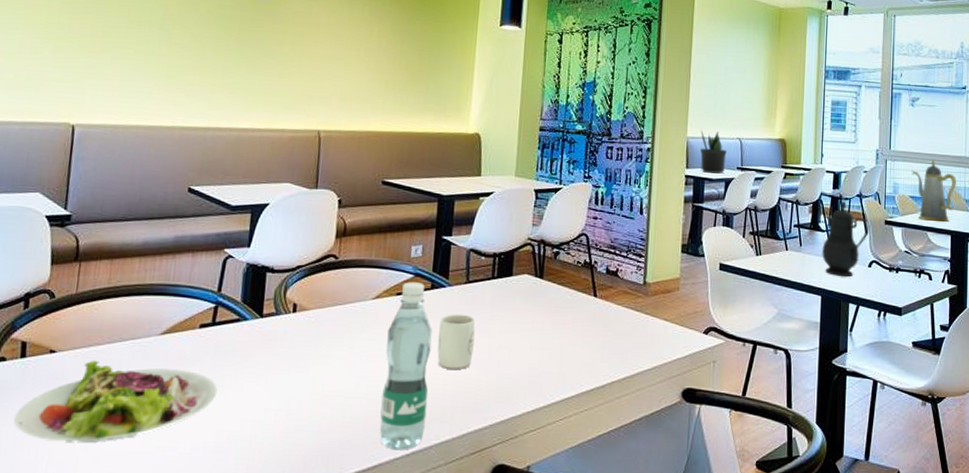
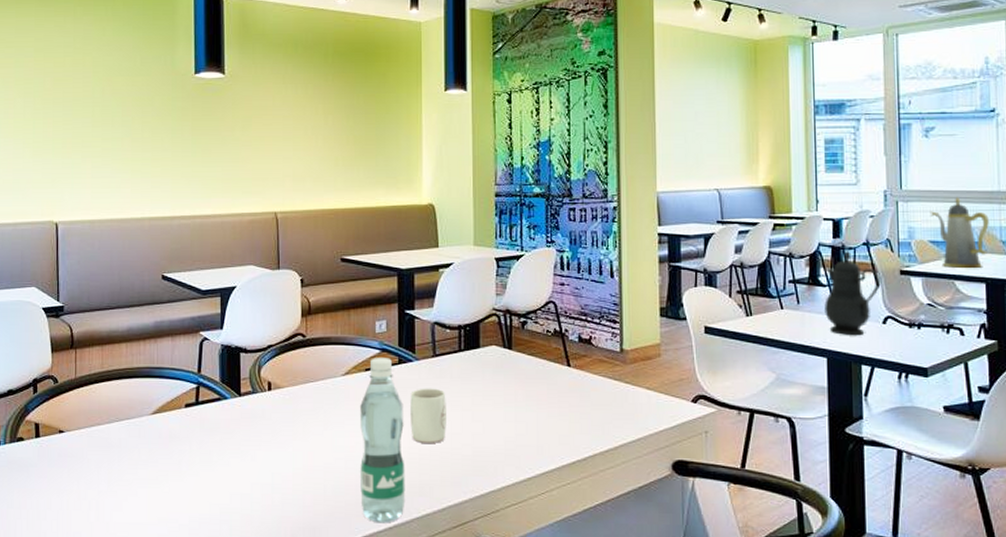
salad plate: present [14,360,218,443] -> none [37,439,207,515]
planter: present [700,130,727,174] -> none [672,183,704,229]

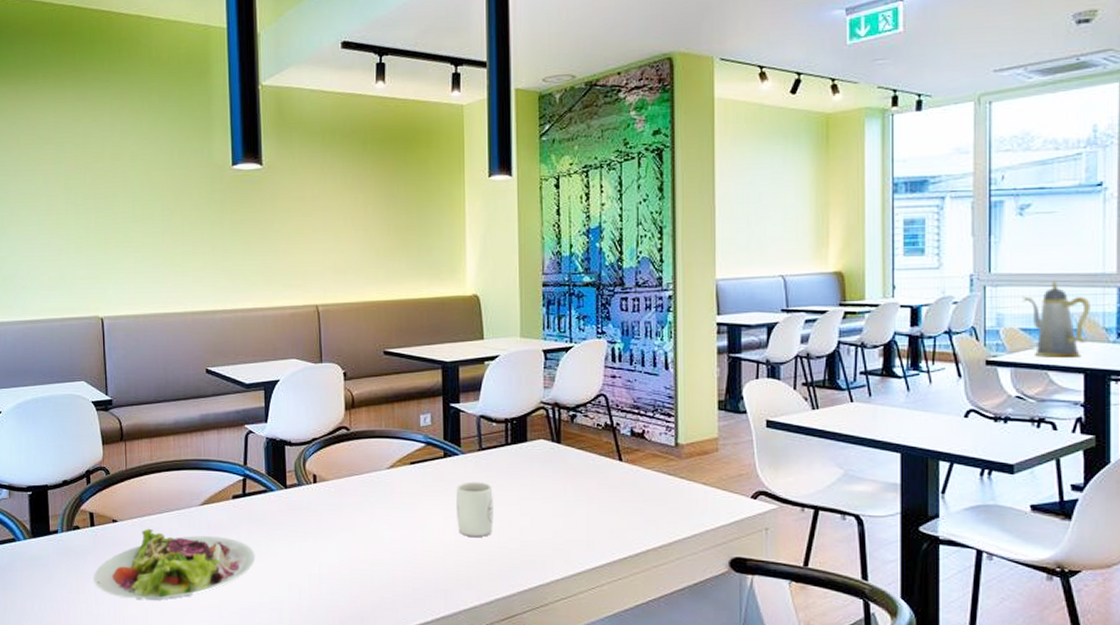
salad plate: none [37,439,207,515] -> present [94,528,255,600]
bottle: present [360,358,405,523] -> none [406,451,453,615]
coffeepot: present [823,251,882,335] -> none [899,340,965,429]

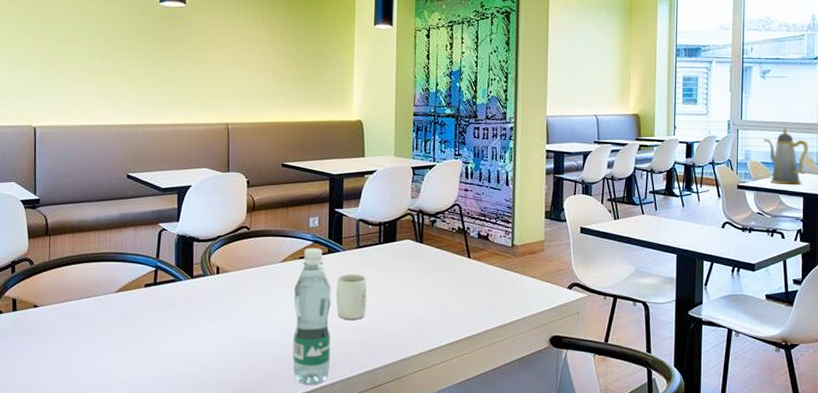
salad plate: present [94,528,255,600] -> none [13,313,162,377]
bottle: none [406,451,453,615] -> present [292,248,331,385]

